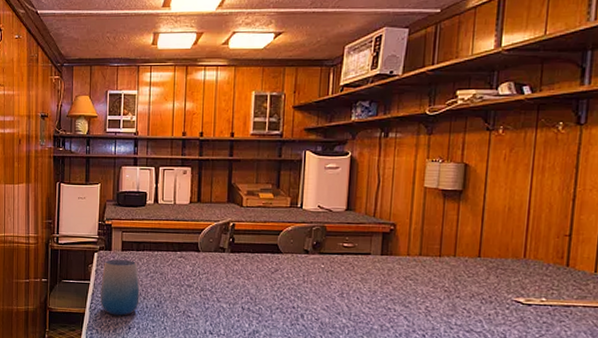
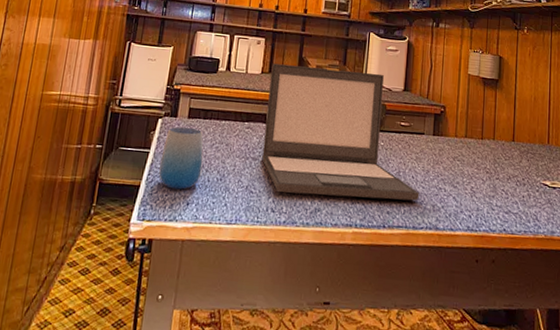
laptop: none [197,192,365,322] -> present [262,63,420,201]

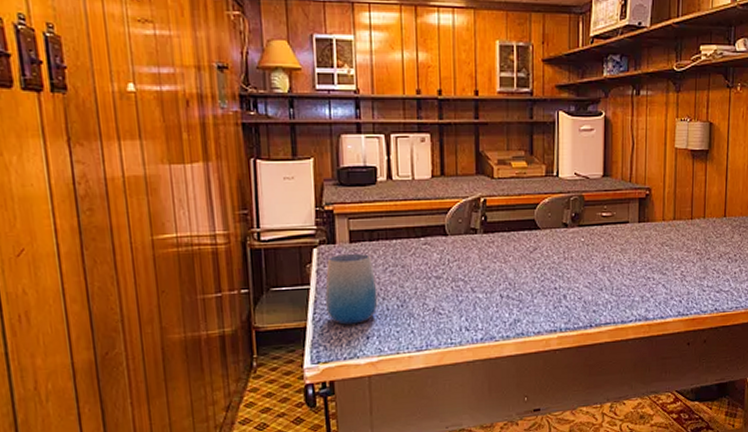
laptop: present [262,63,420,201] -> none [443,160,627,308]

